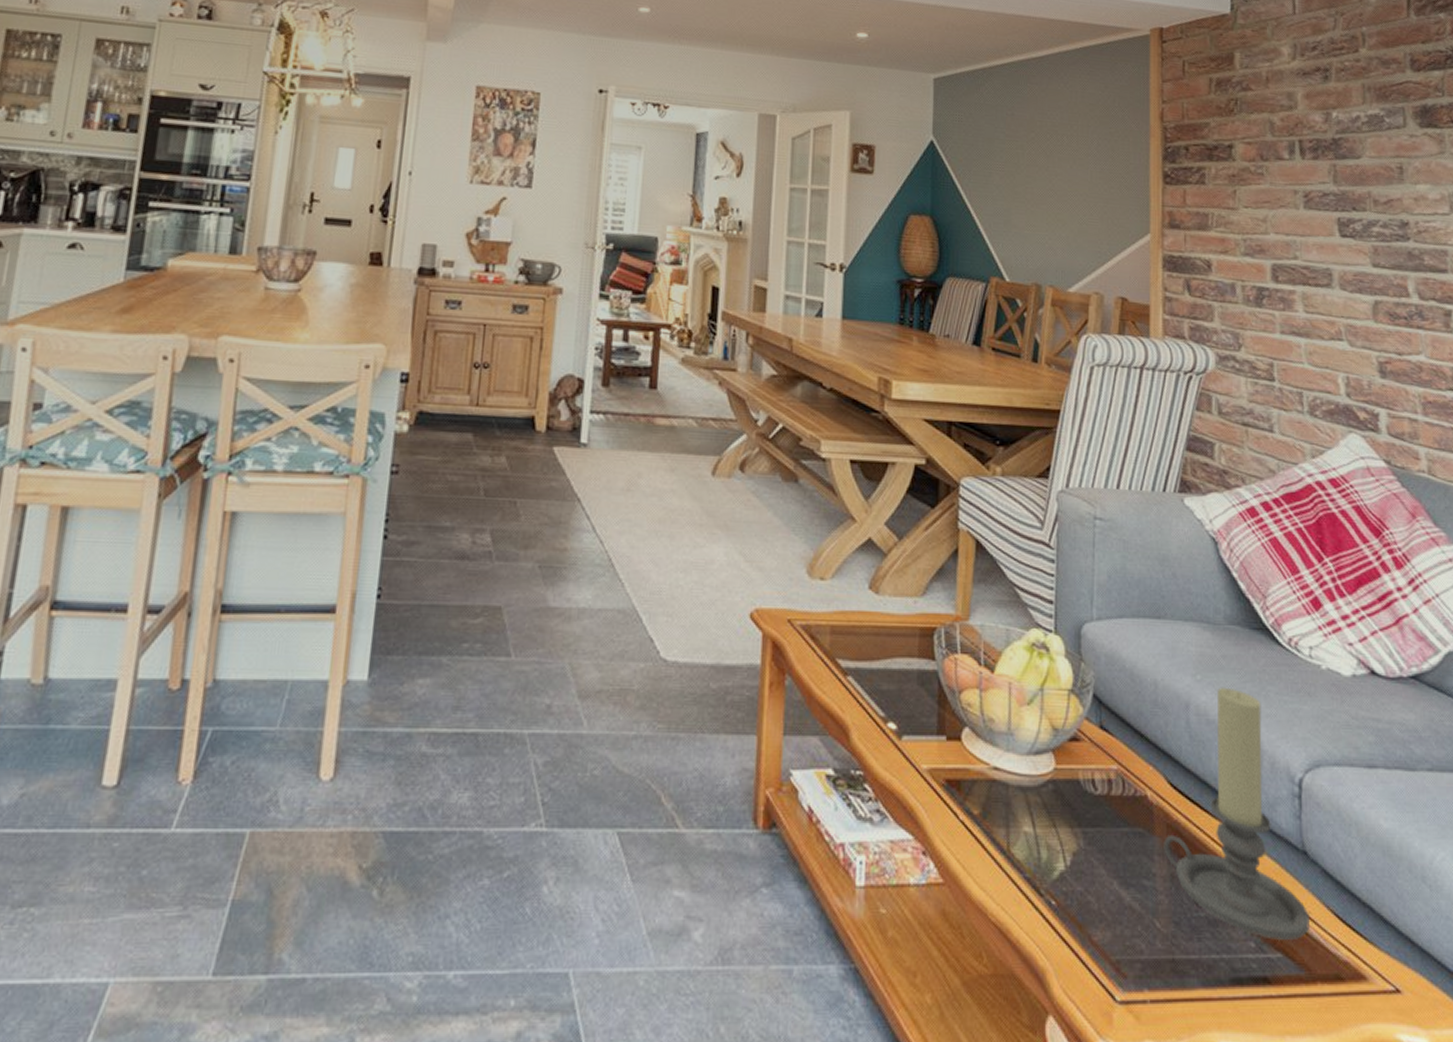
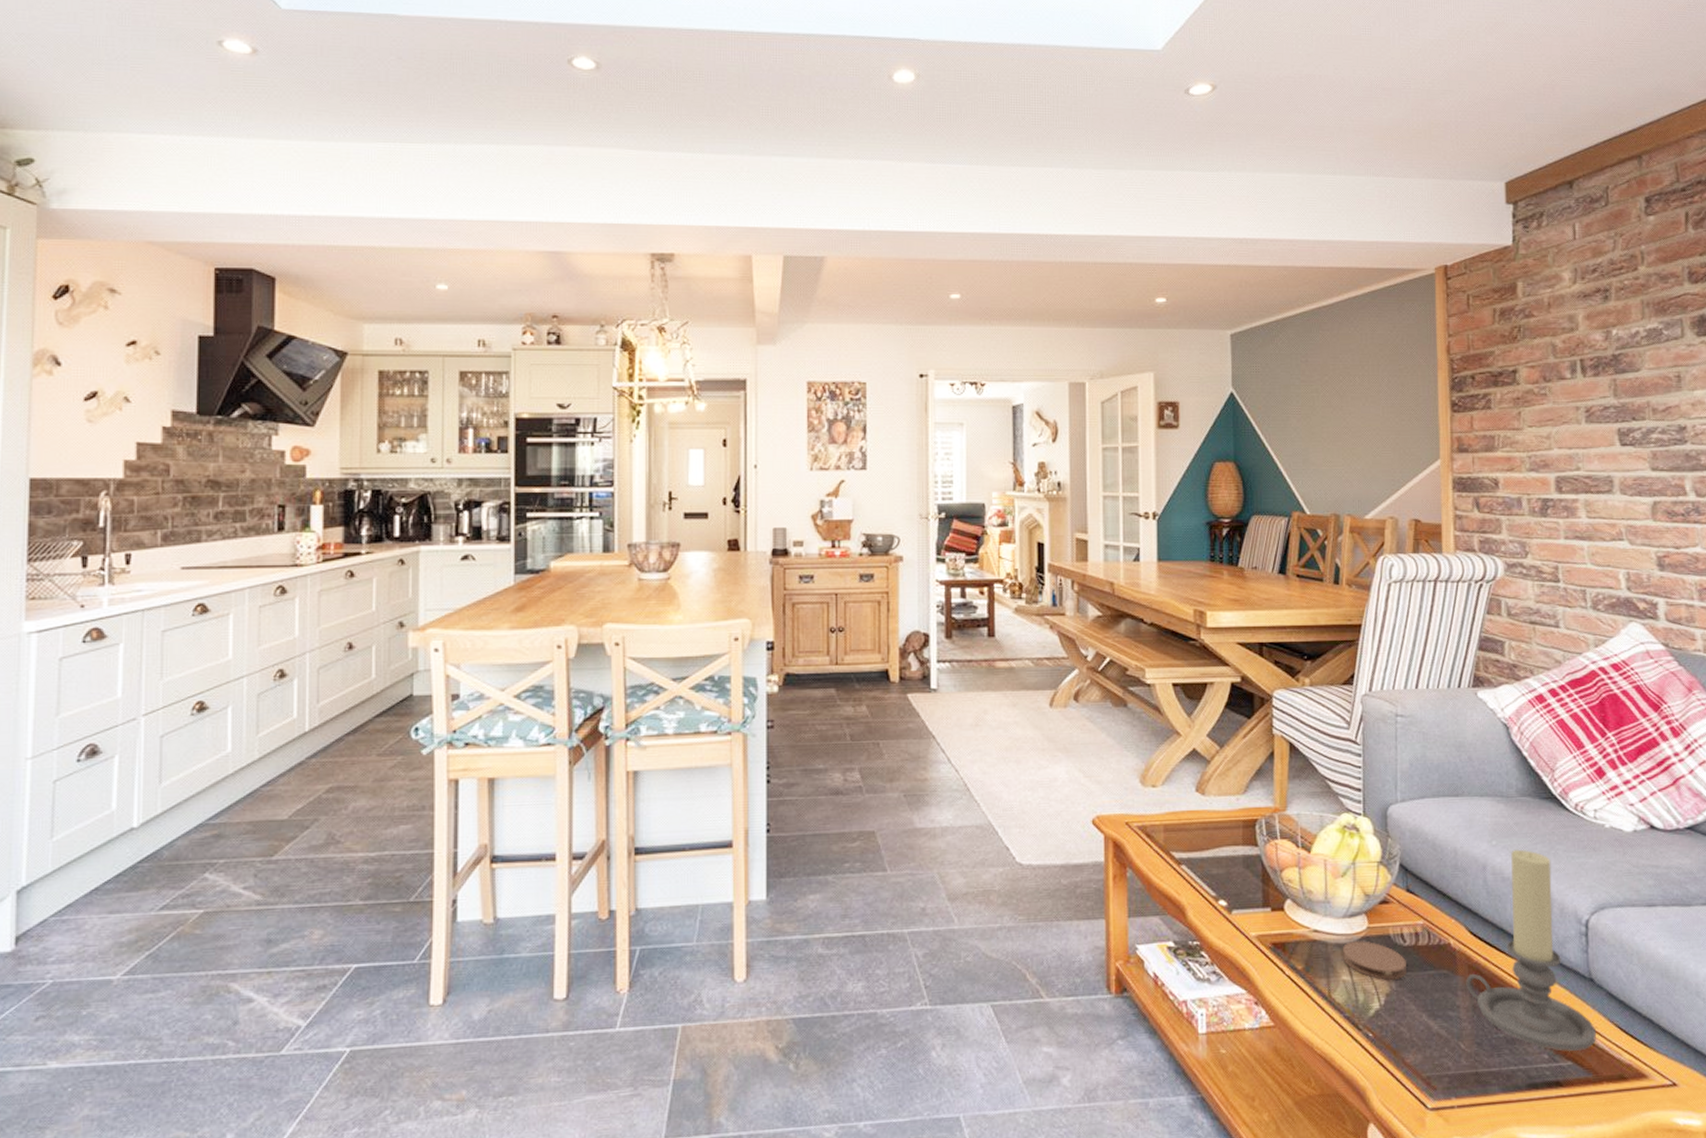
coaster: none [1026,783,1097,835] -> present [1343,940,1406,980]

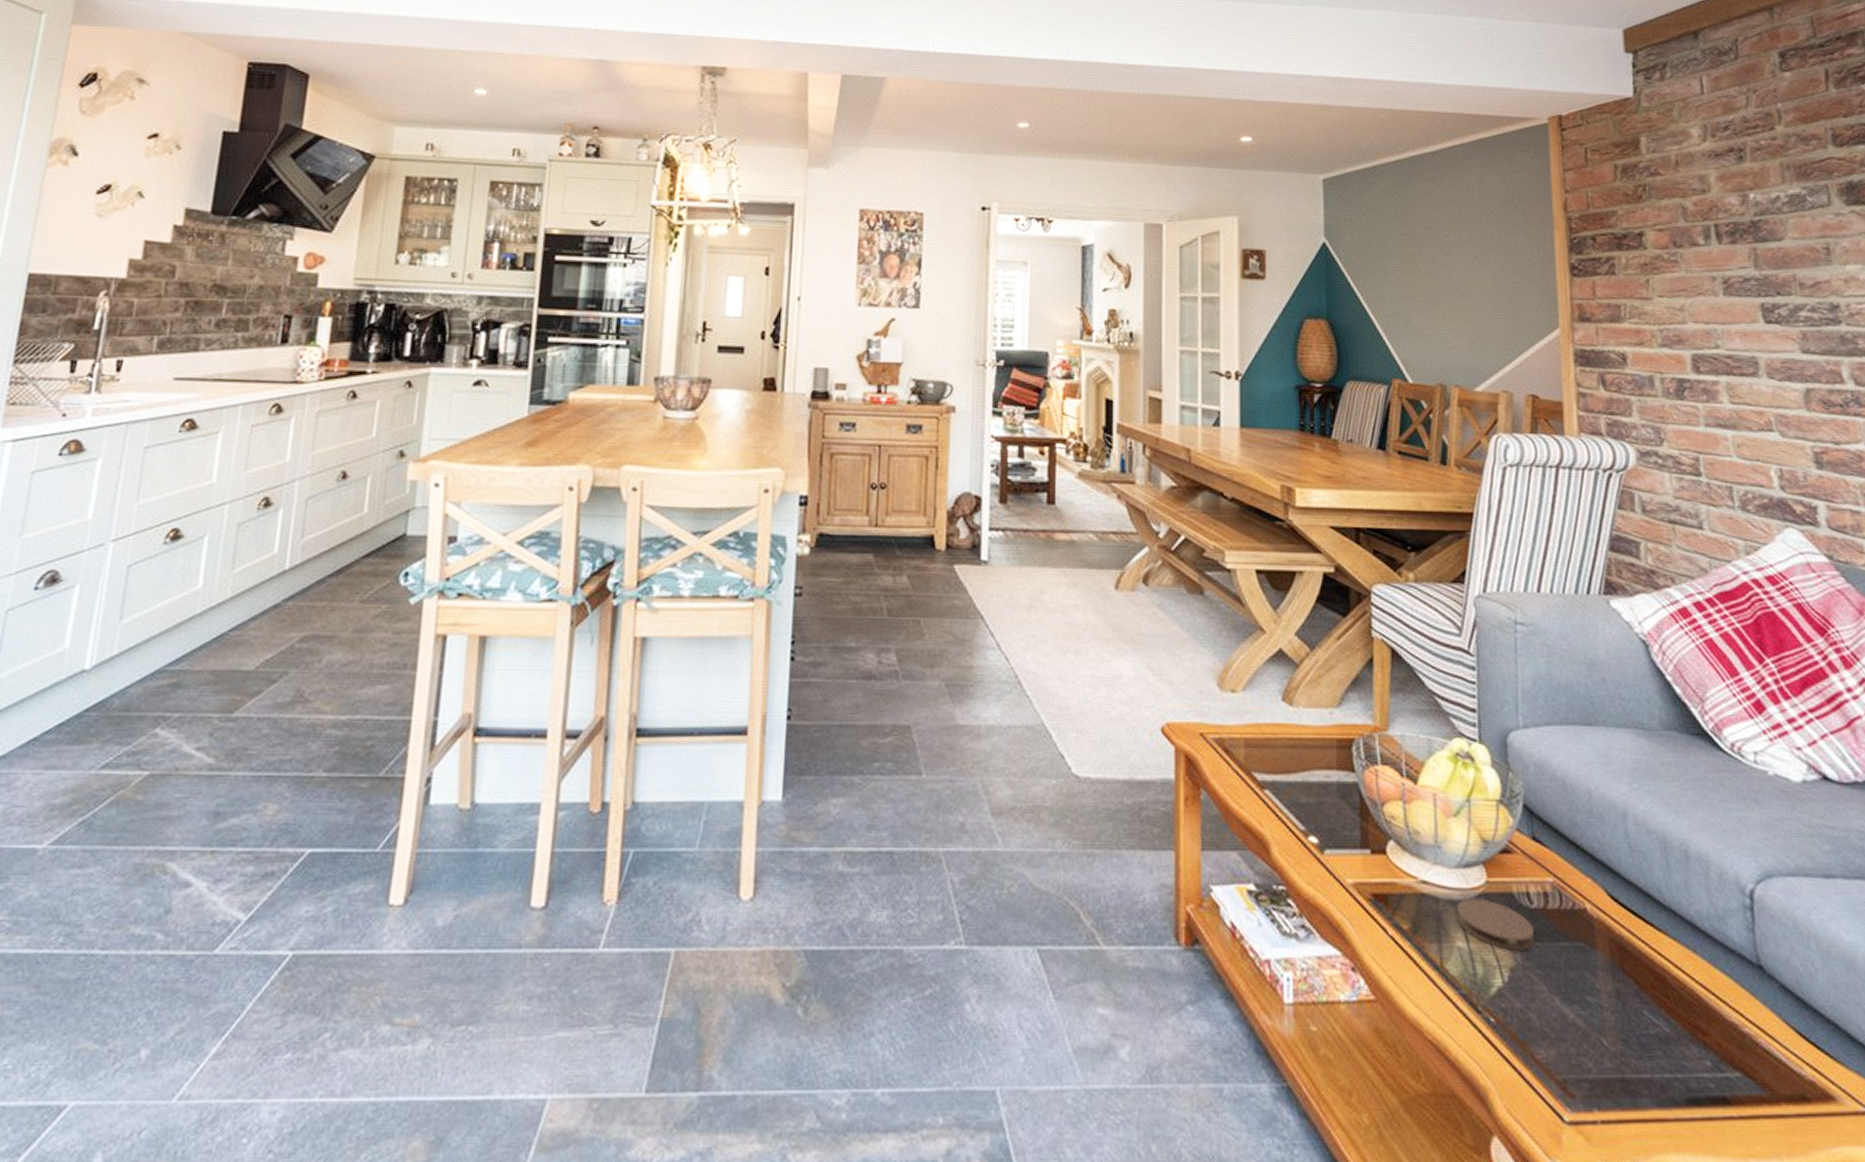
candle holder: present [1466,849,1597,1051] -> none [1607,795,1770,1058]

